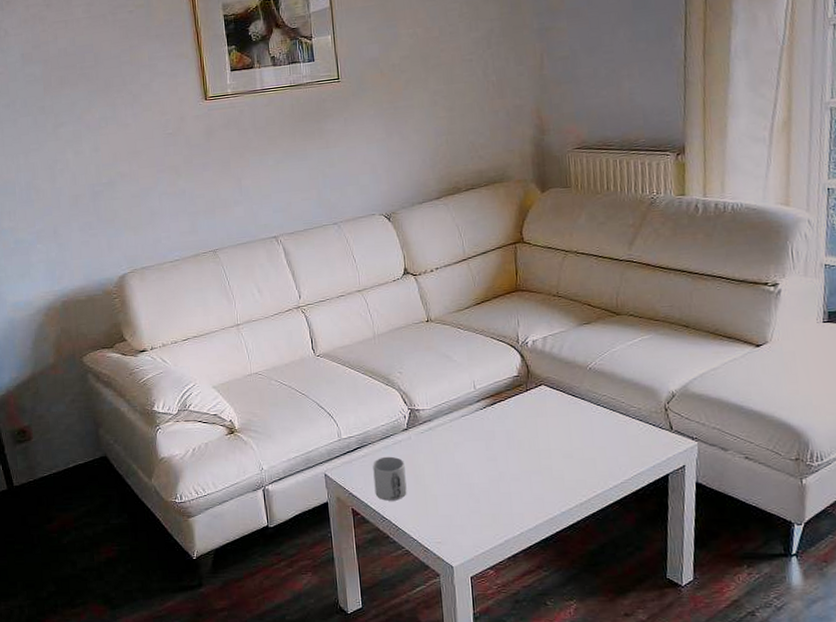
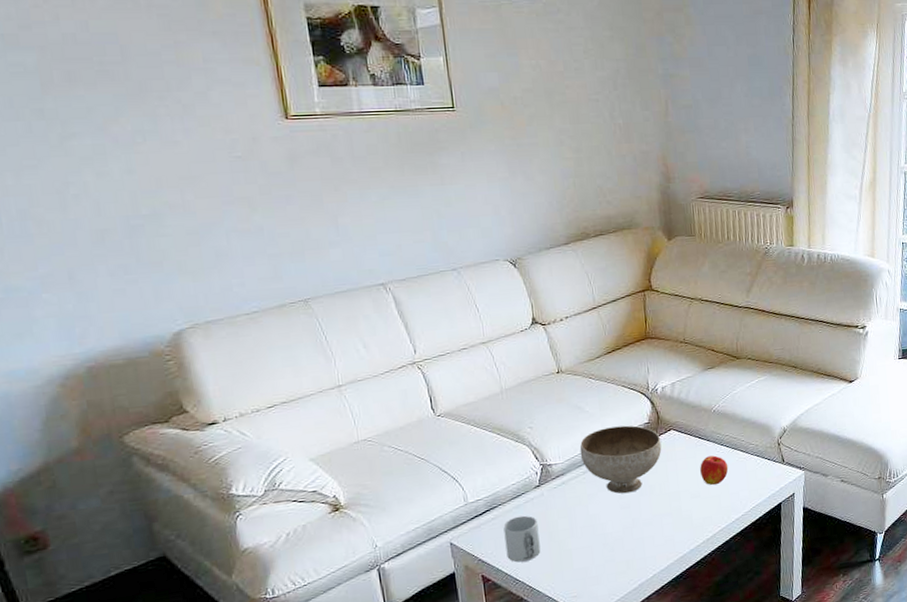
bowl: none [447,377,532,446] -> present [579,425,662,494]
apple: none [573,415,606,446] -> present [700,455,729,485]

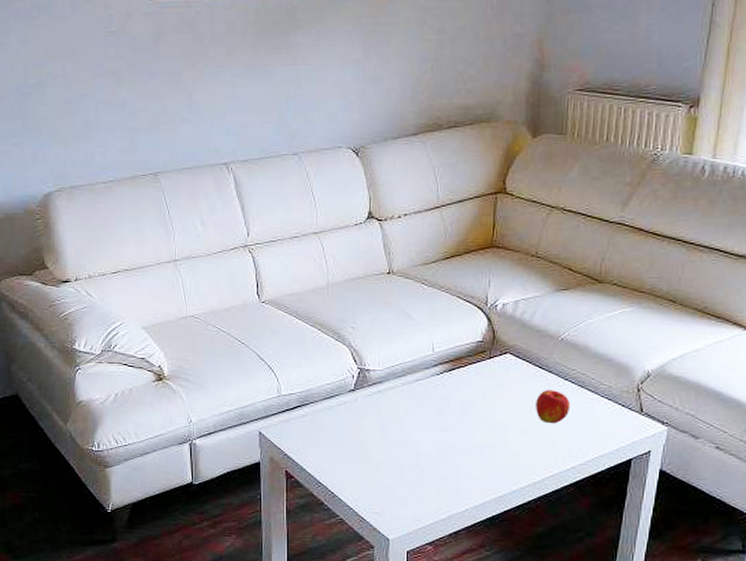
mug: present [503,515,541,563] -> none [312,418,348,466]
bowl: present [579,425,662,494] -> none [401,340,494,415]

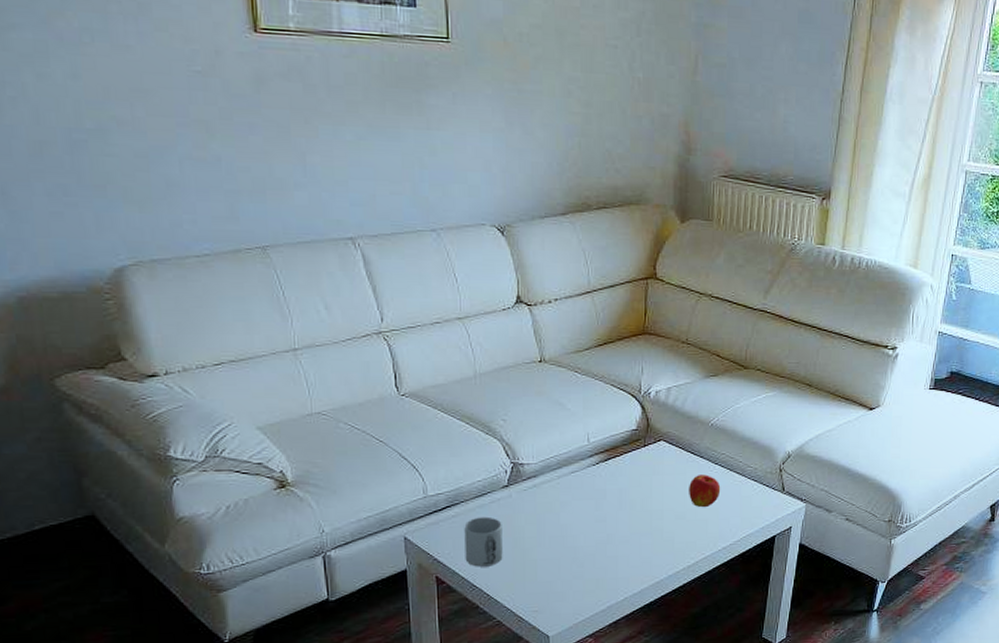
mug: none [312,418,348,466] -> present [464,516,503,567]

